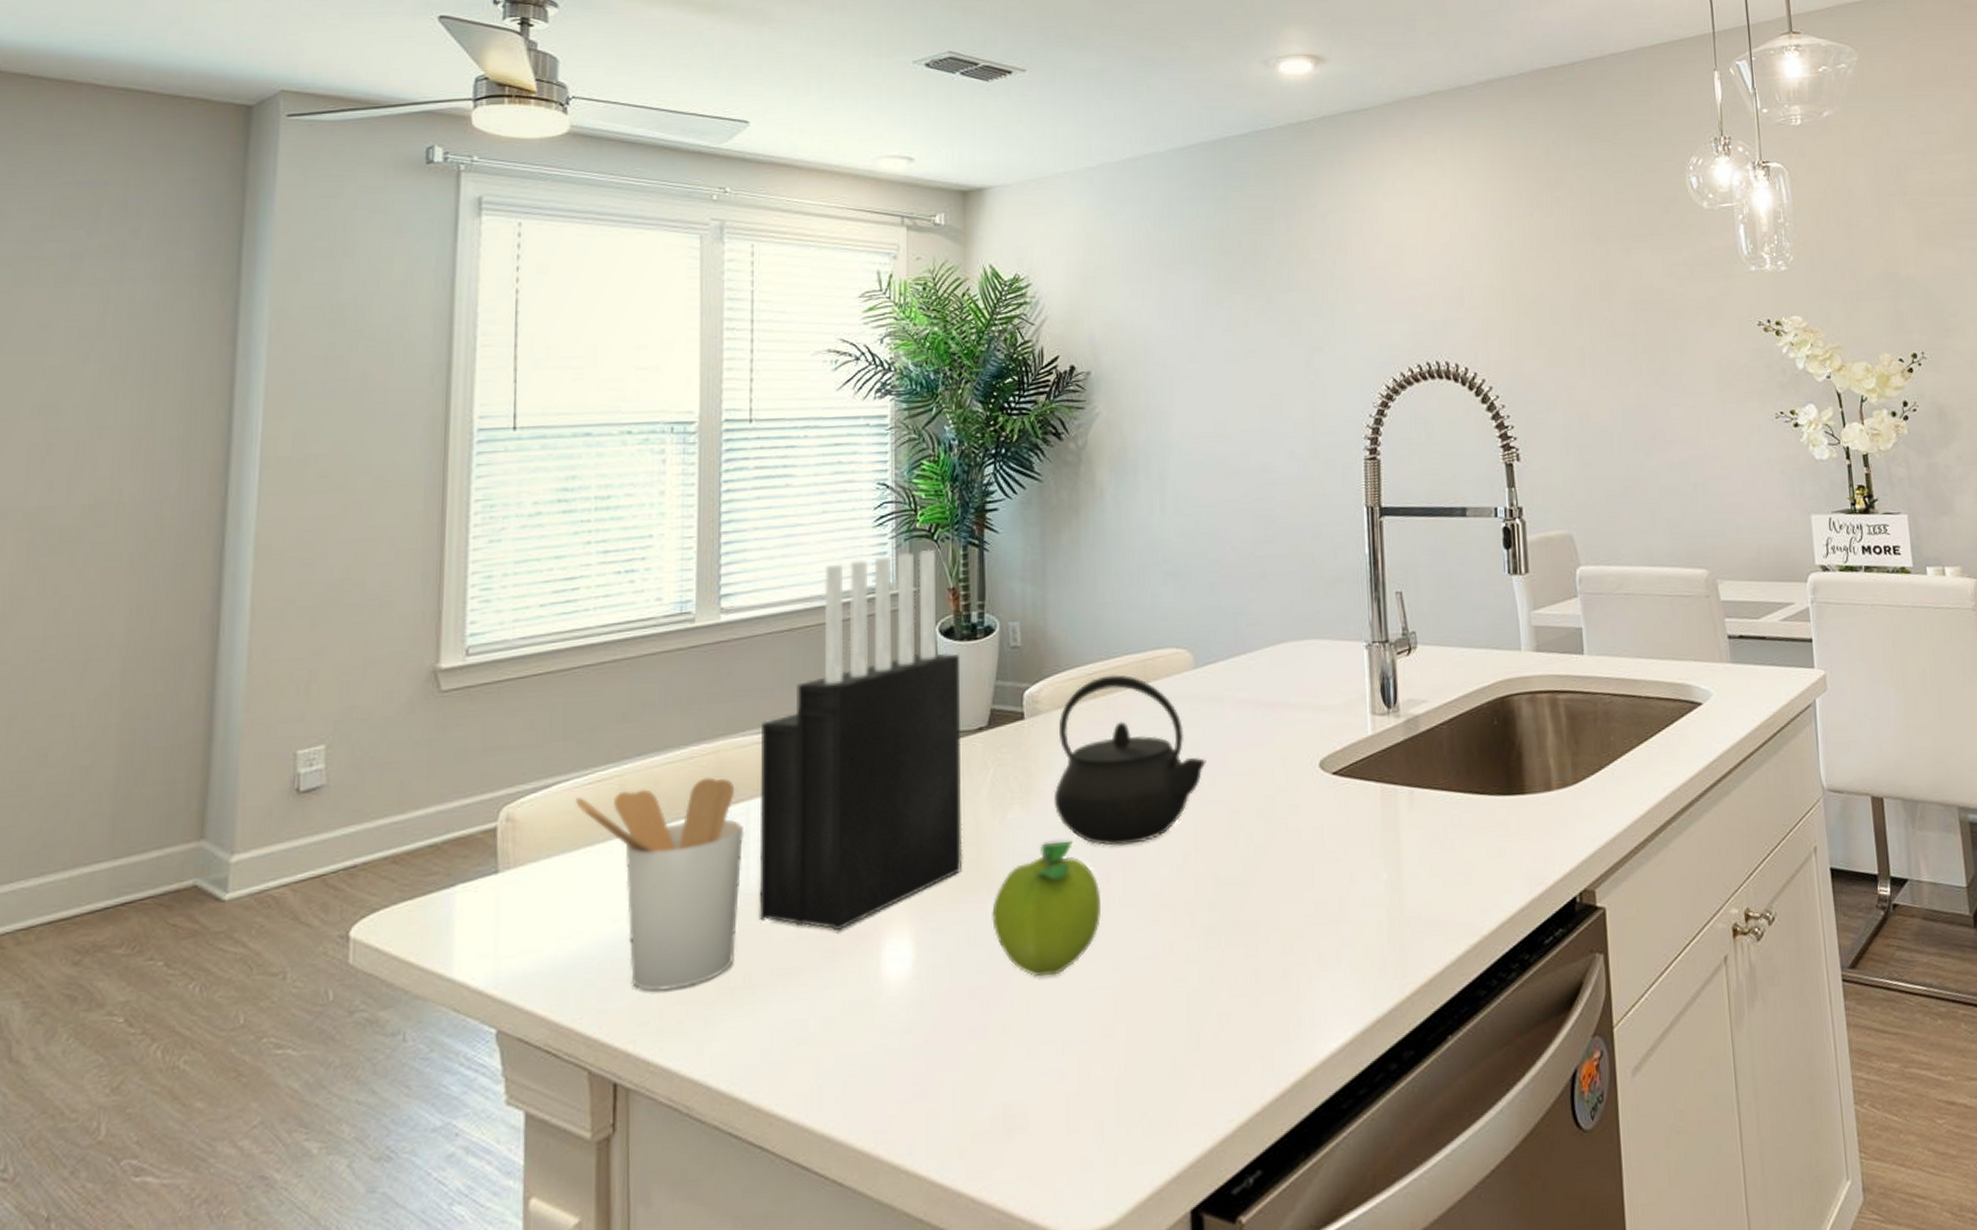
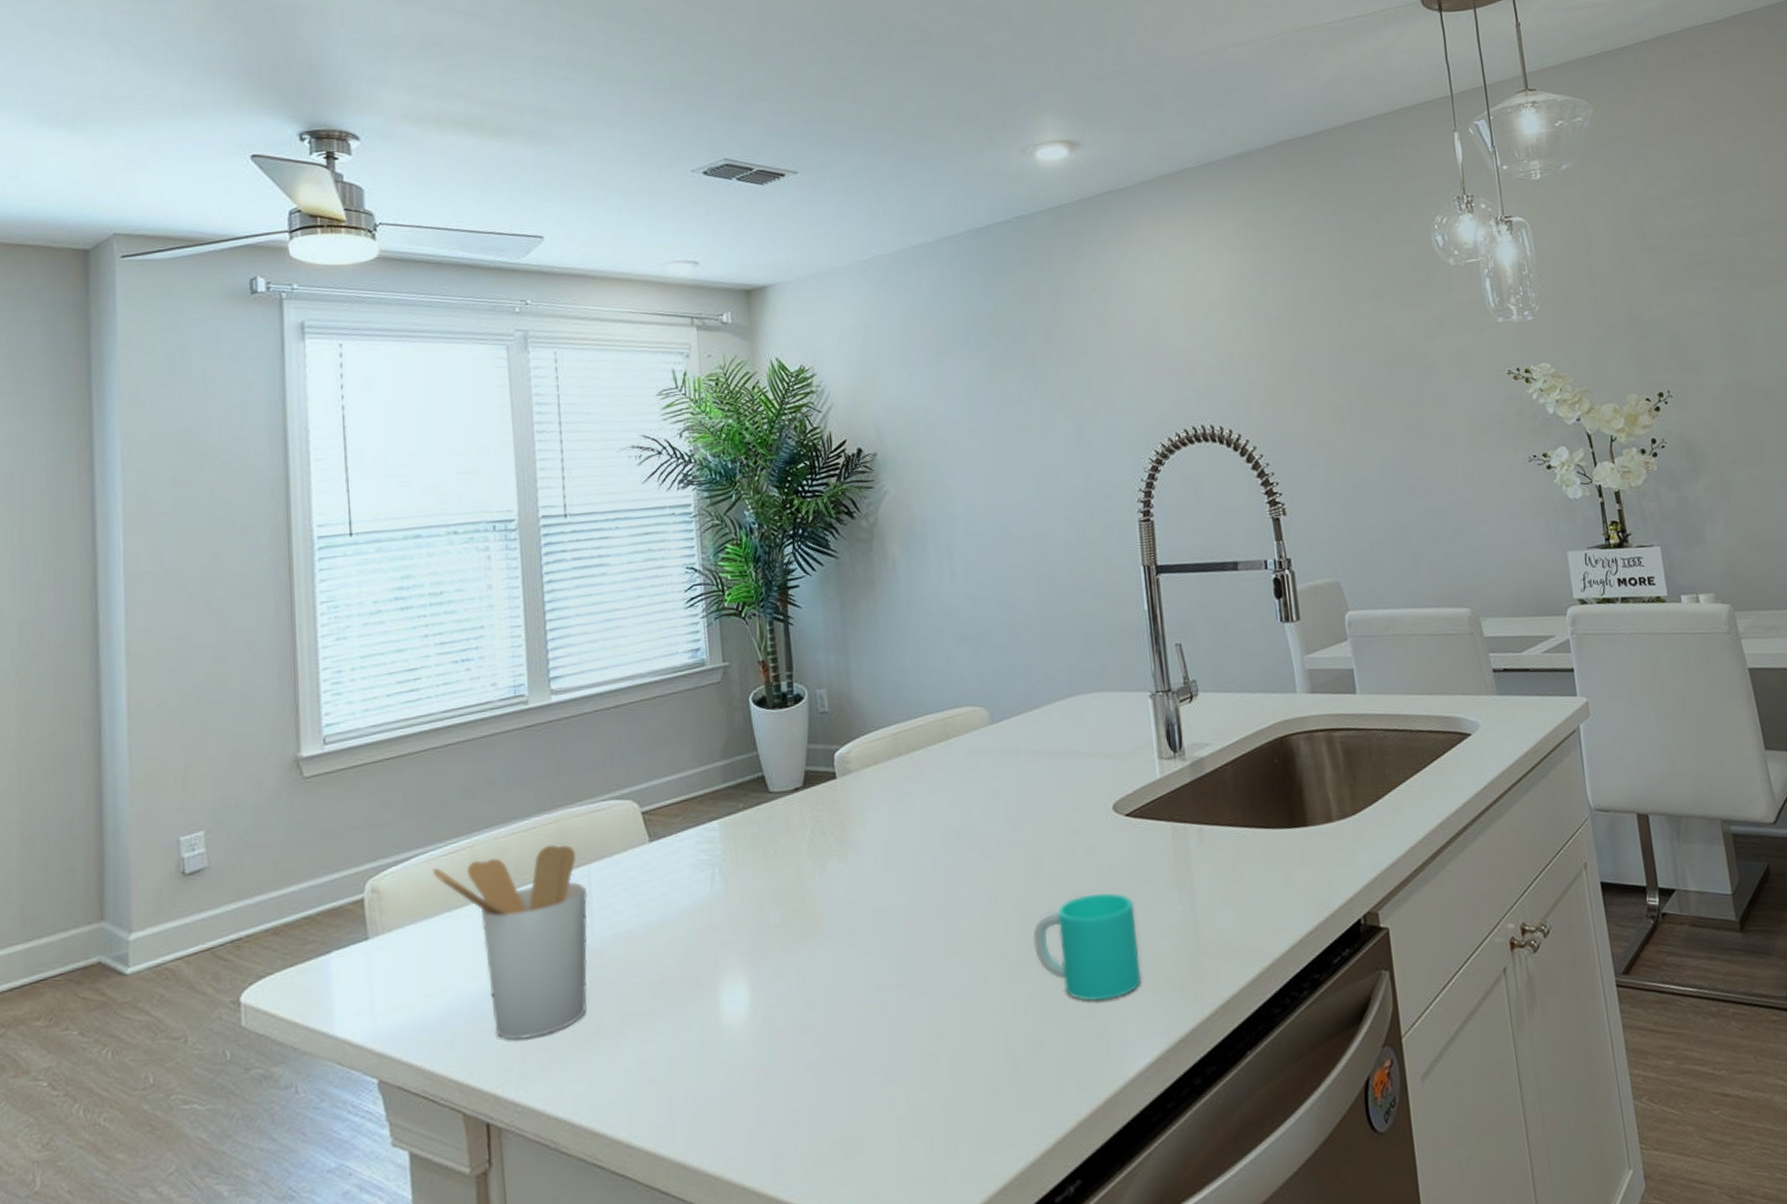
knife block: present [759,549,963,931] -> none [596,626,789,979]
fruit: present [992,840,1101,978] -> none [818,887,919,1014]
kettle: present [1053,674,1206,846] -> none [868,733,1007,891]
cup: none [1226,857,1340,975] -> present [1033,893,1142,1002]

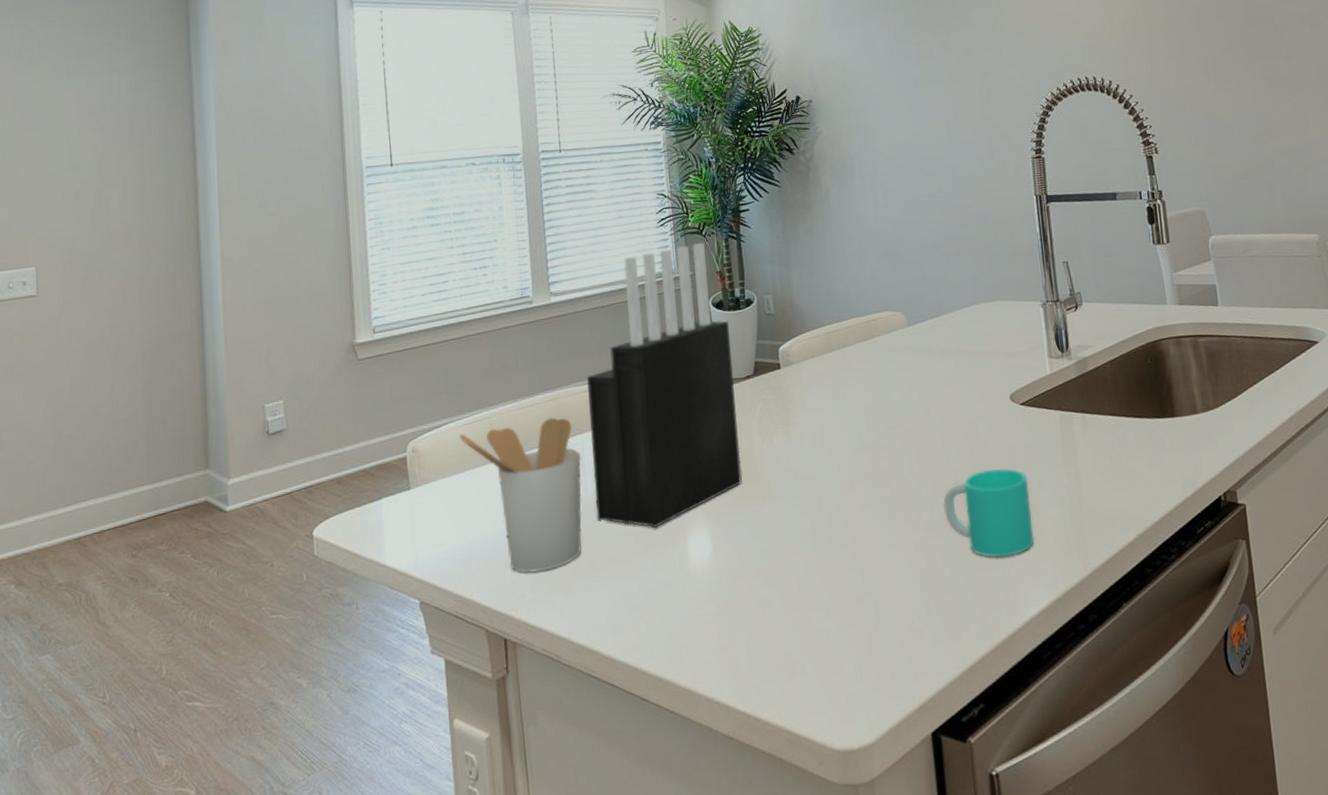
knife block: none [596,626,789,979] -> present [587,242,743,529]

